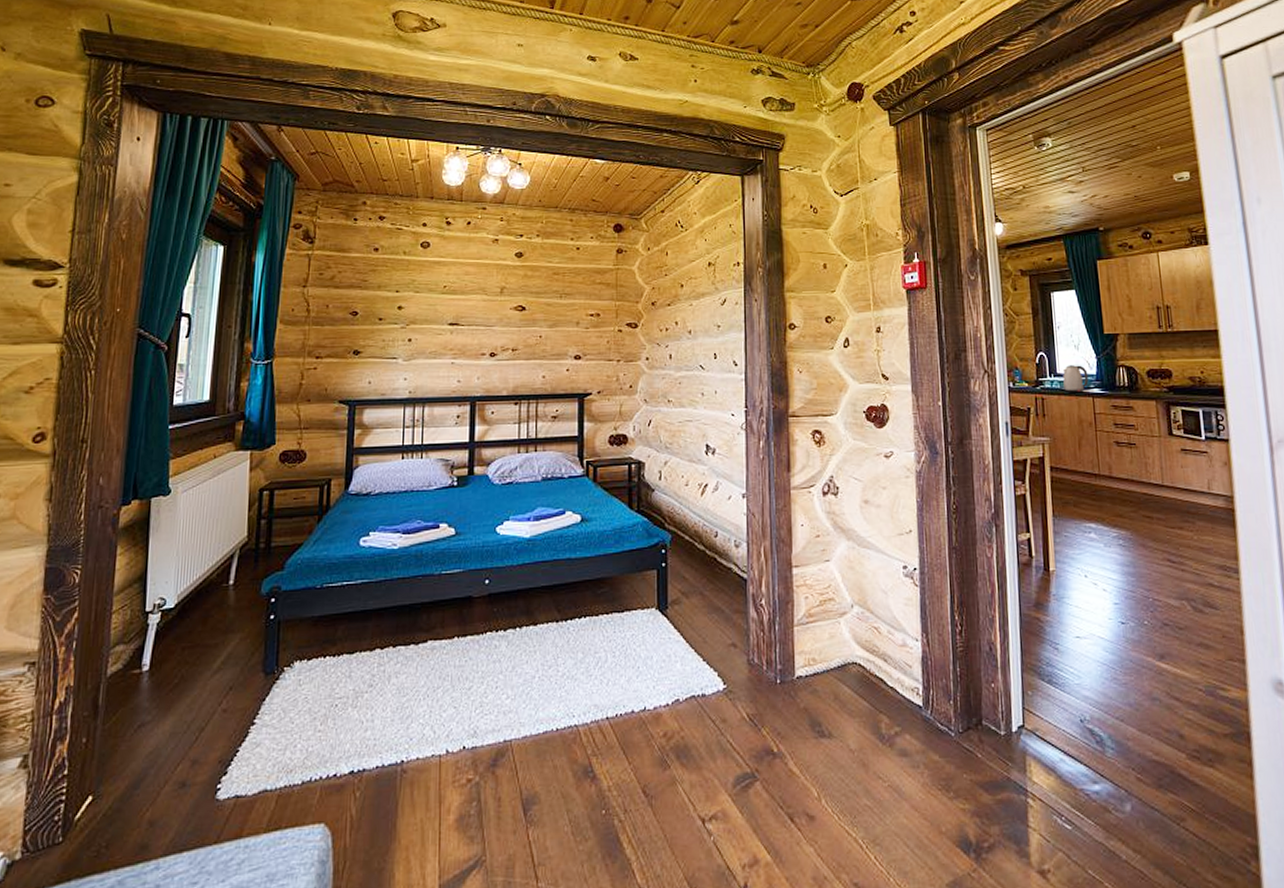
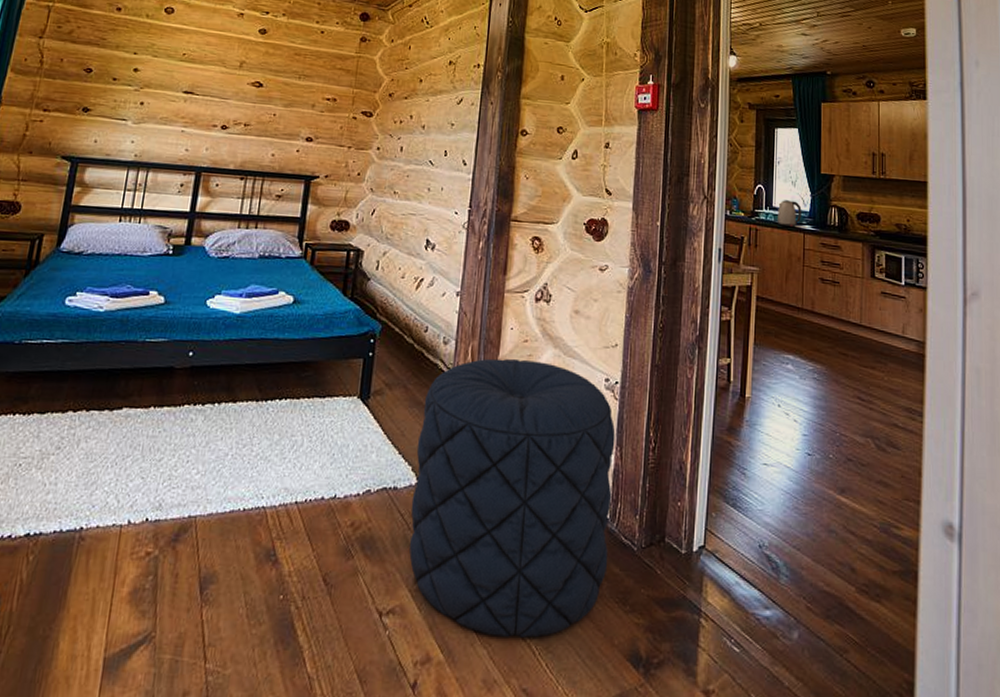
pouf: none [720,555,927,834] -> present [409,358,616,638]

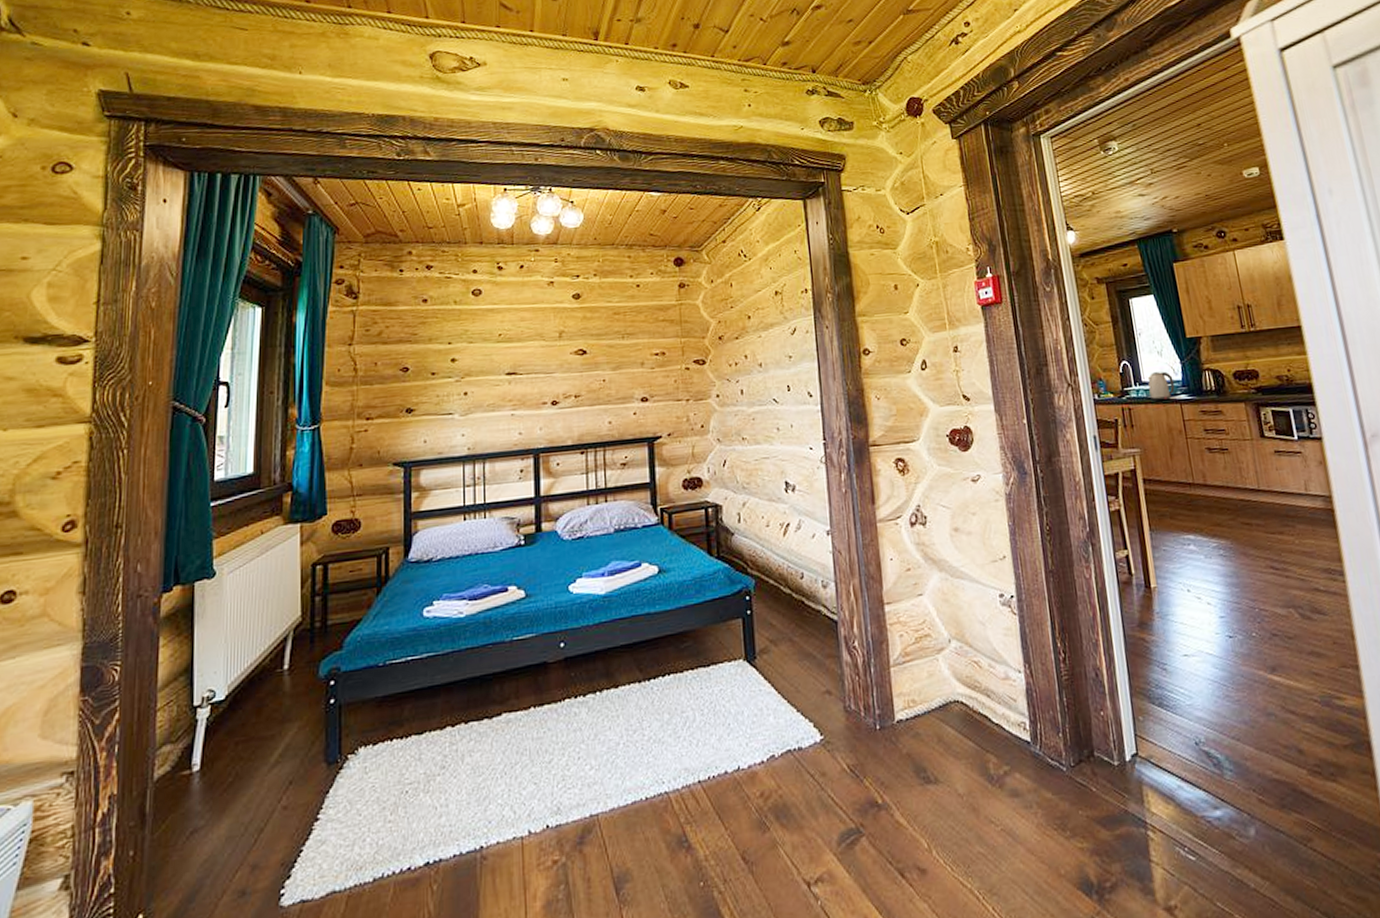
pouf: present [409,358,616,638] -> none [813,588,1039,888]

